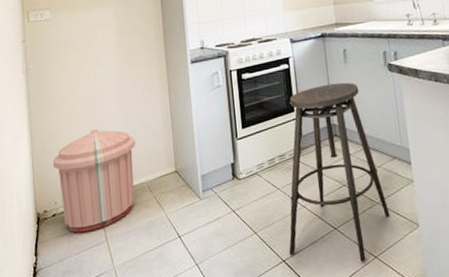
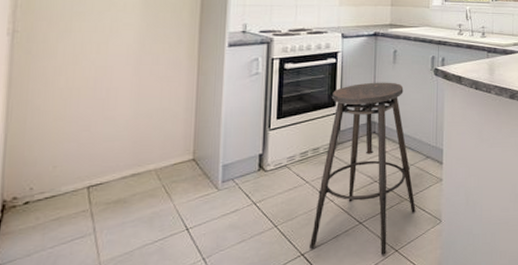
trash can: present [52,129,136,233] -> none [33,108,148,224]

